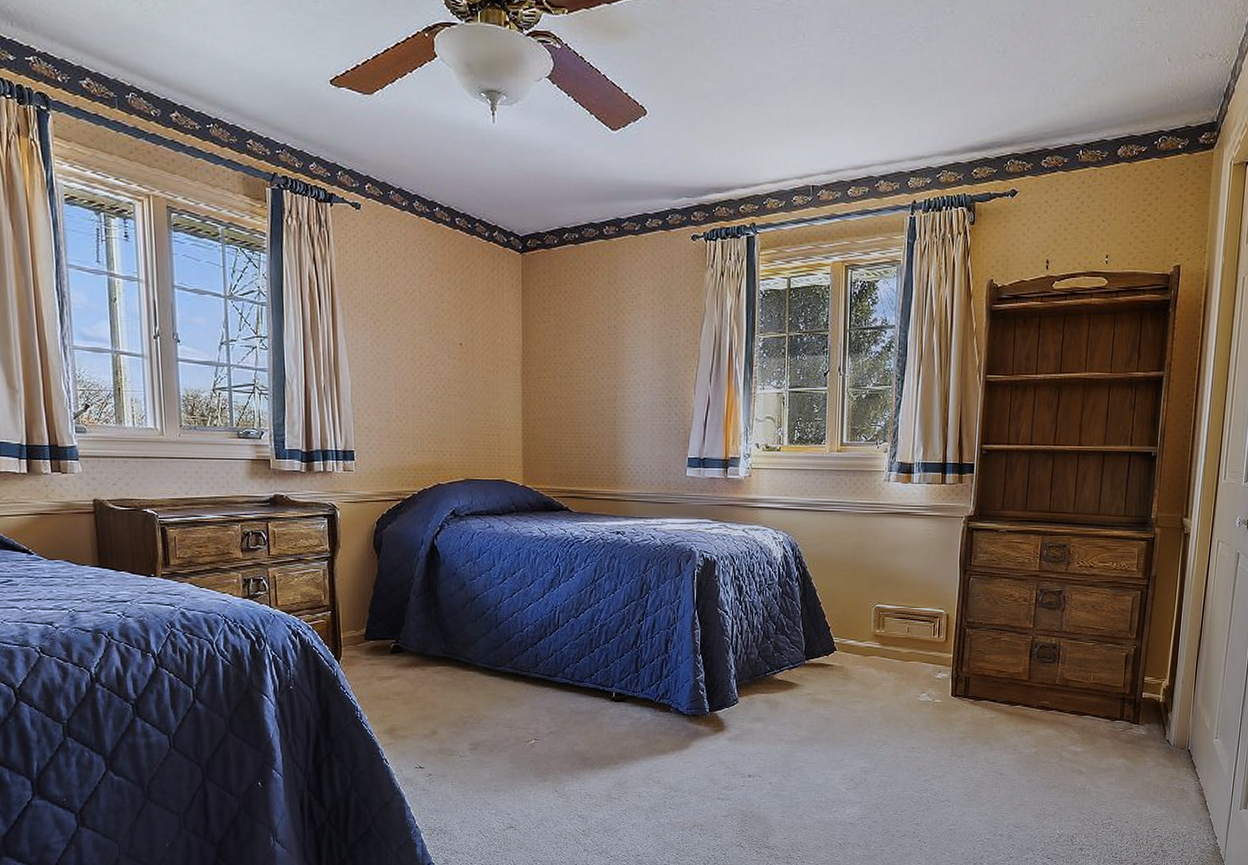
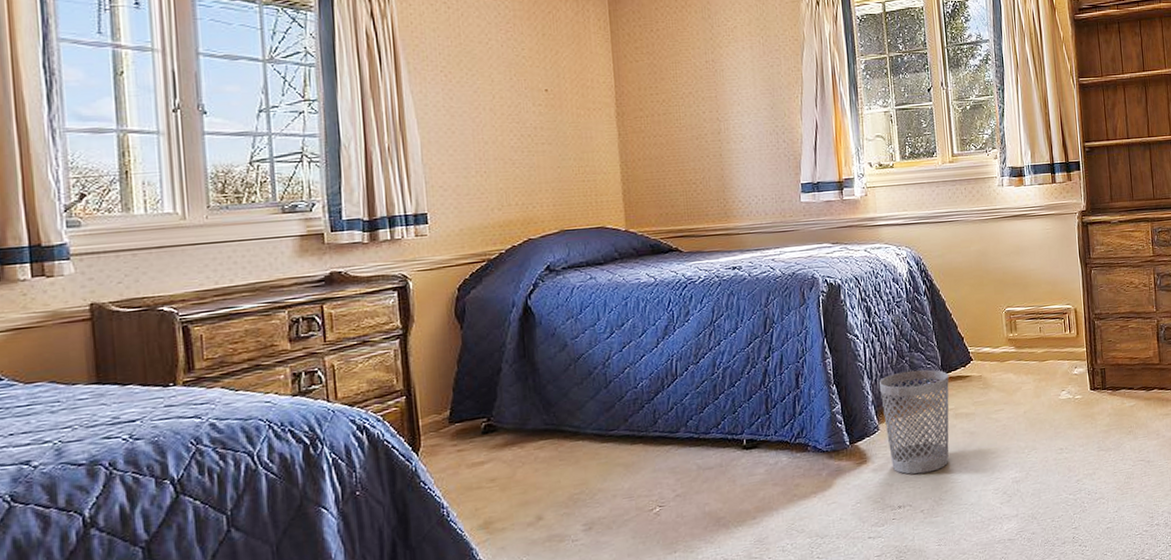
wastebasket: none [742,651,810,749] -> present [878,369,949,475]

